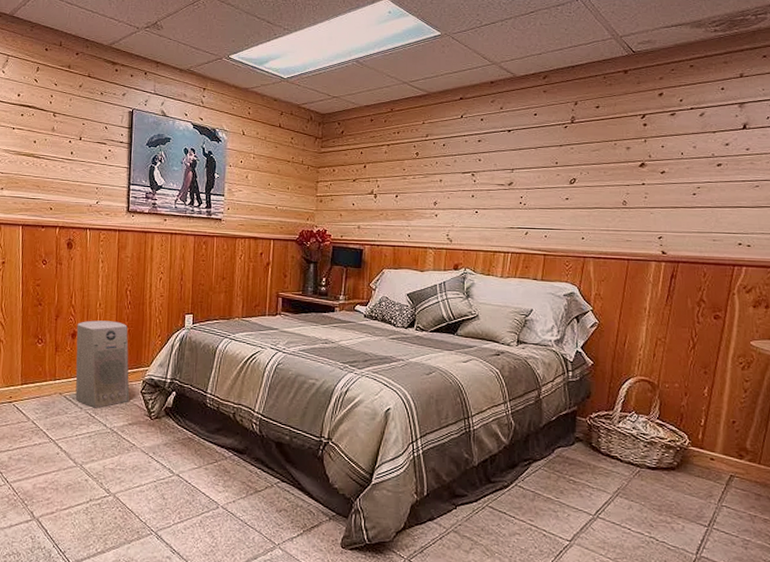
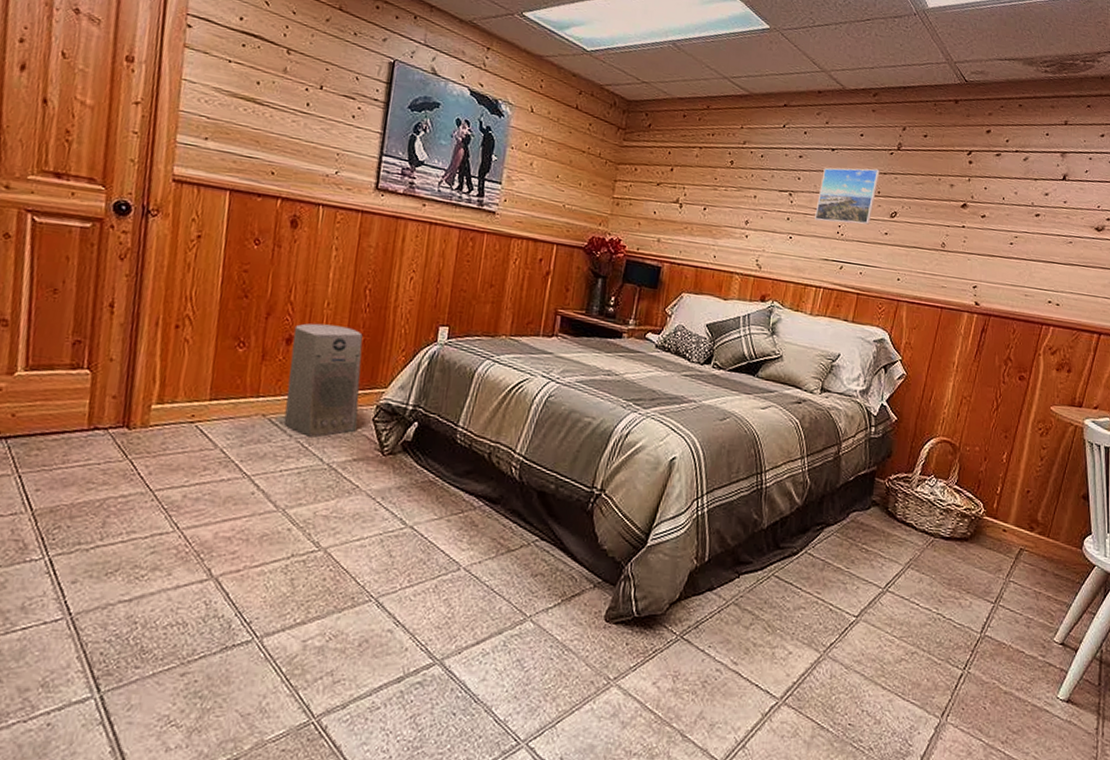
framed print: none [497,142,556,195] -> present [815,167,880,225]

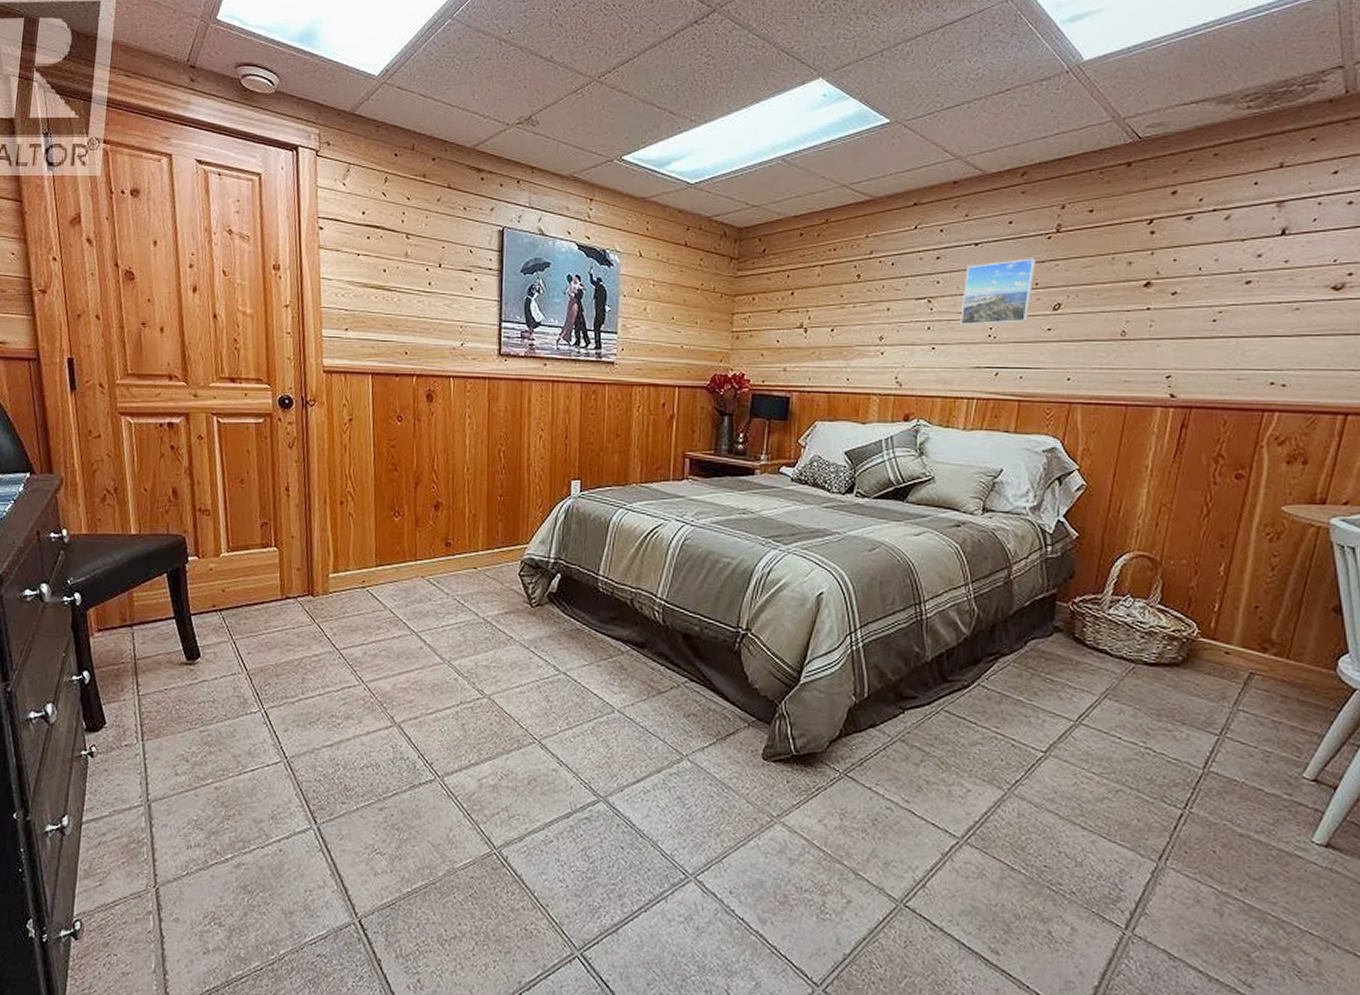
air purifier: present [283,323,363,438] -> none [440,488,505,594]

